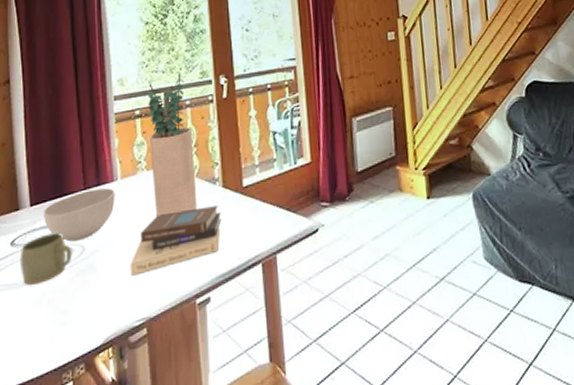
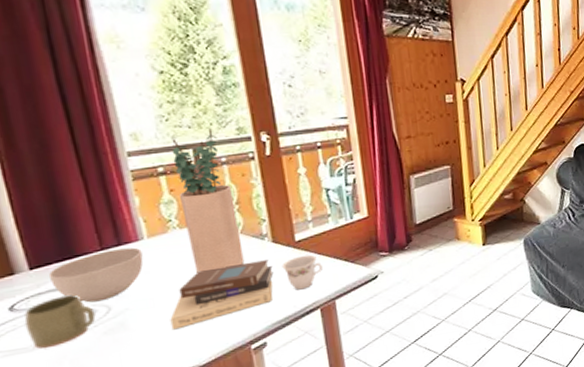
teacup: none [229,202,266,241] -> present [282,254,323,290]

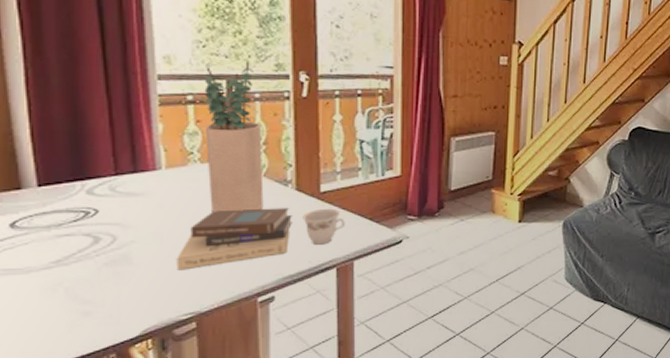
mug: present [24,294,96,349] -> none [24,219,99,271]
bowl: present [48,247,144,303] -> none [56,176,158,230]

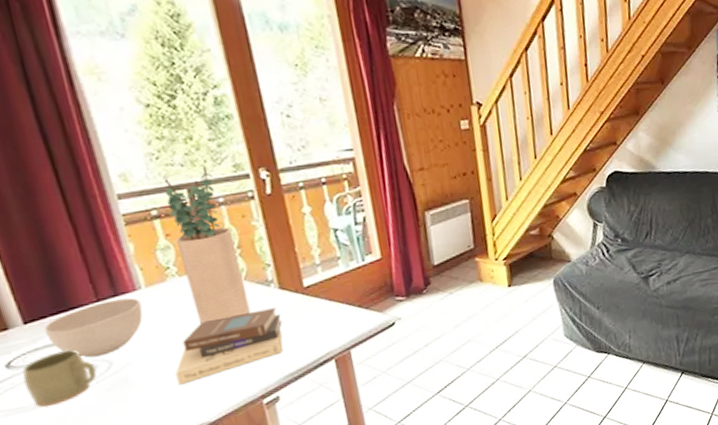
mug: none [24,219,99,271] -> present [22,349,97,407]
bowl: none [56,176,158,230] -> present [43,298,143,358]
teacup: present [302,208,345,245] -> none [291,301,335,340]

